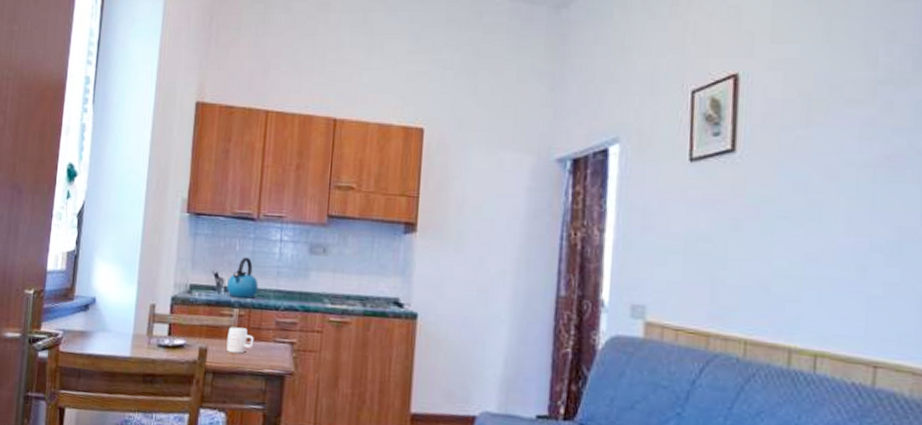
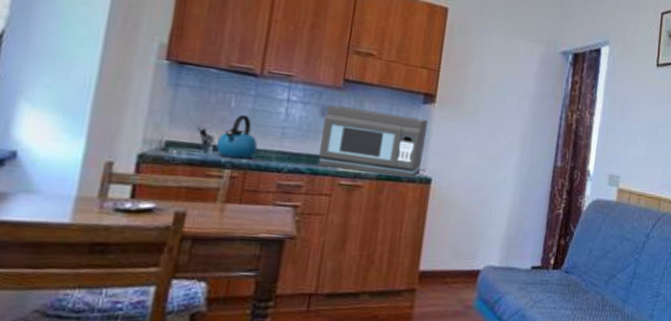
mug: present [226,327,254,354] -> none [212,189,249,218]
microwave: none [309,242,411,313] -> present [318,105,429,178]

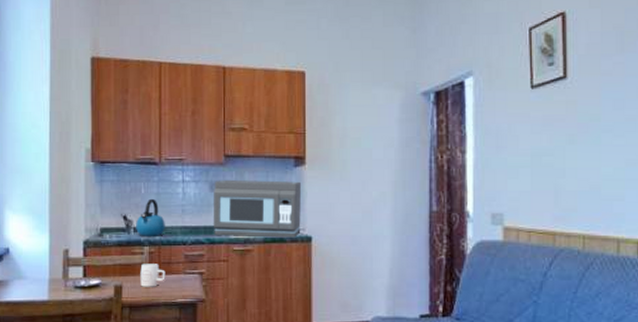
mug: none [212,189,249,218] -> present [140,264,165,287]

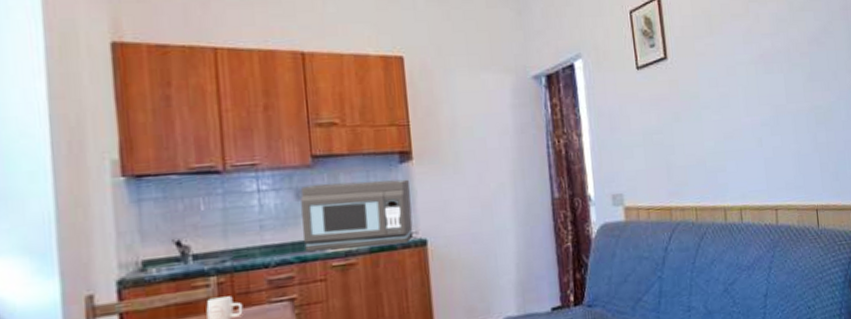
kettle: present [136,198,165,237] -> none [195,215,238,265]

